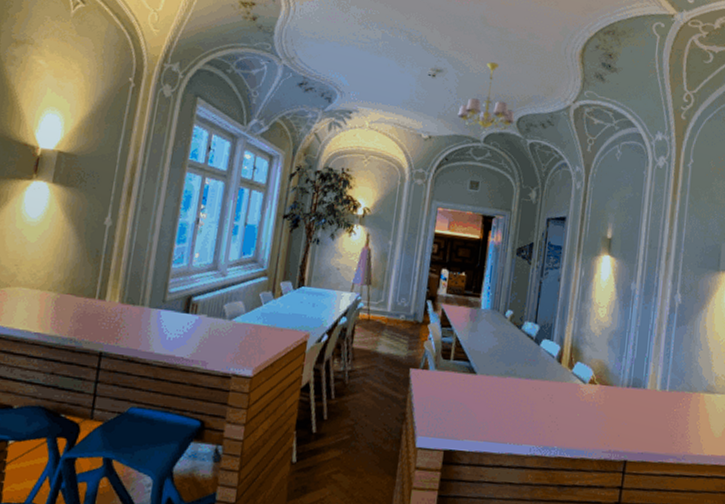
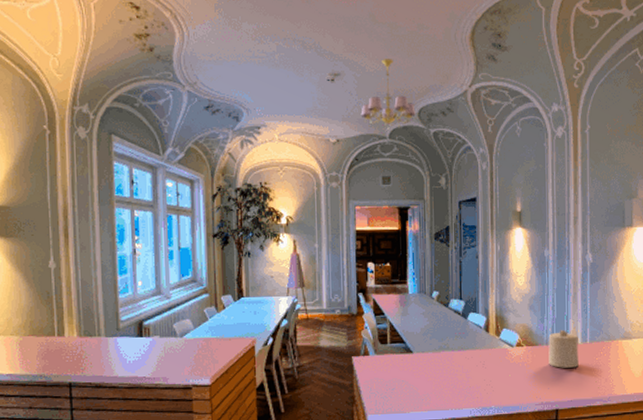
candle: none [622,372,657,417] -> present [548,329,579,368]

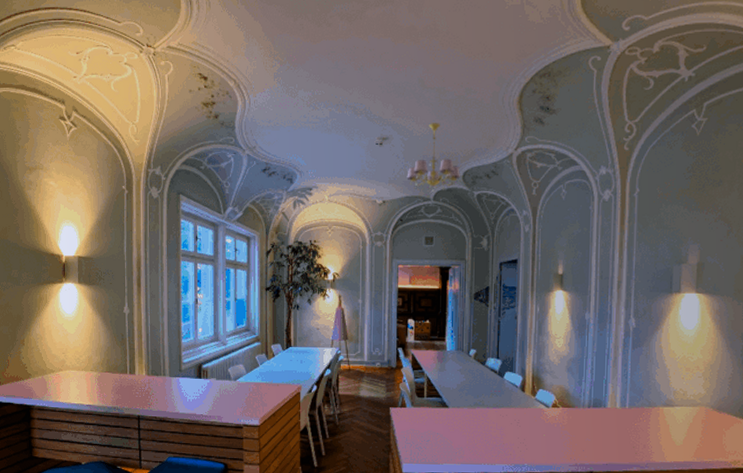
candle: present [548,329,579,368] -> none [585,393,617,432]

